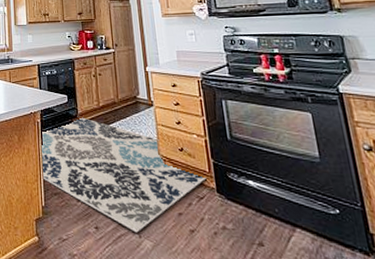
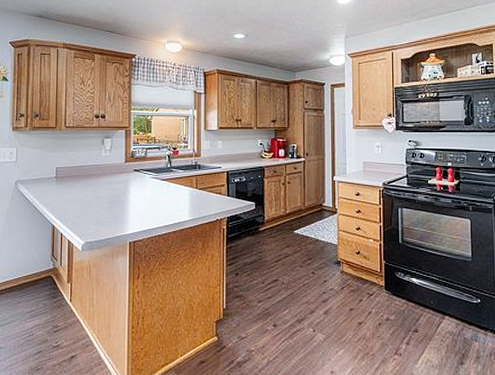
rug: present [42,116,207,233] -> none [226,223,377,328]

